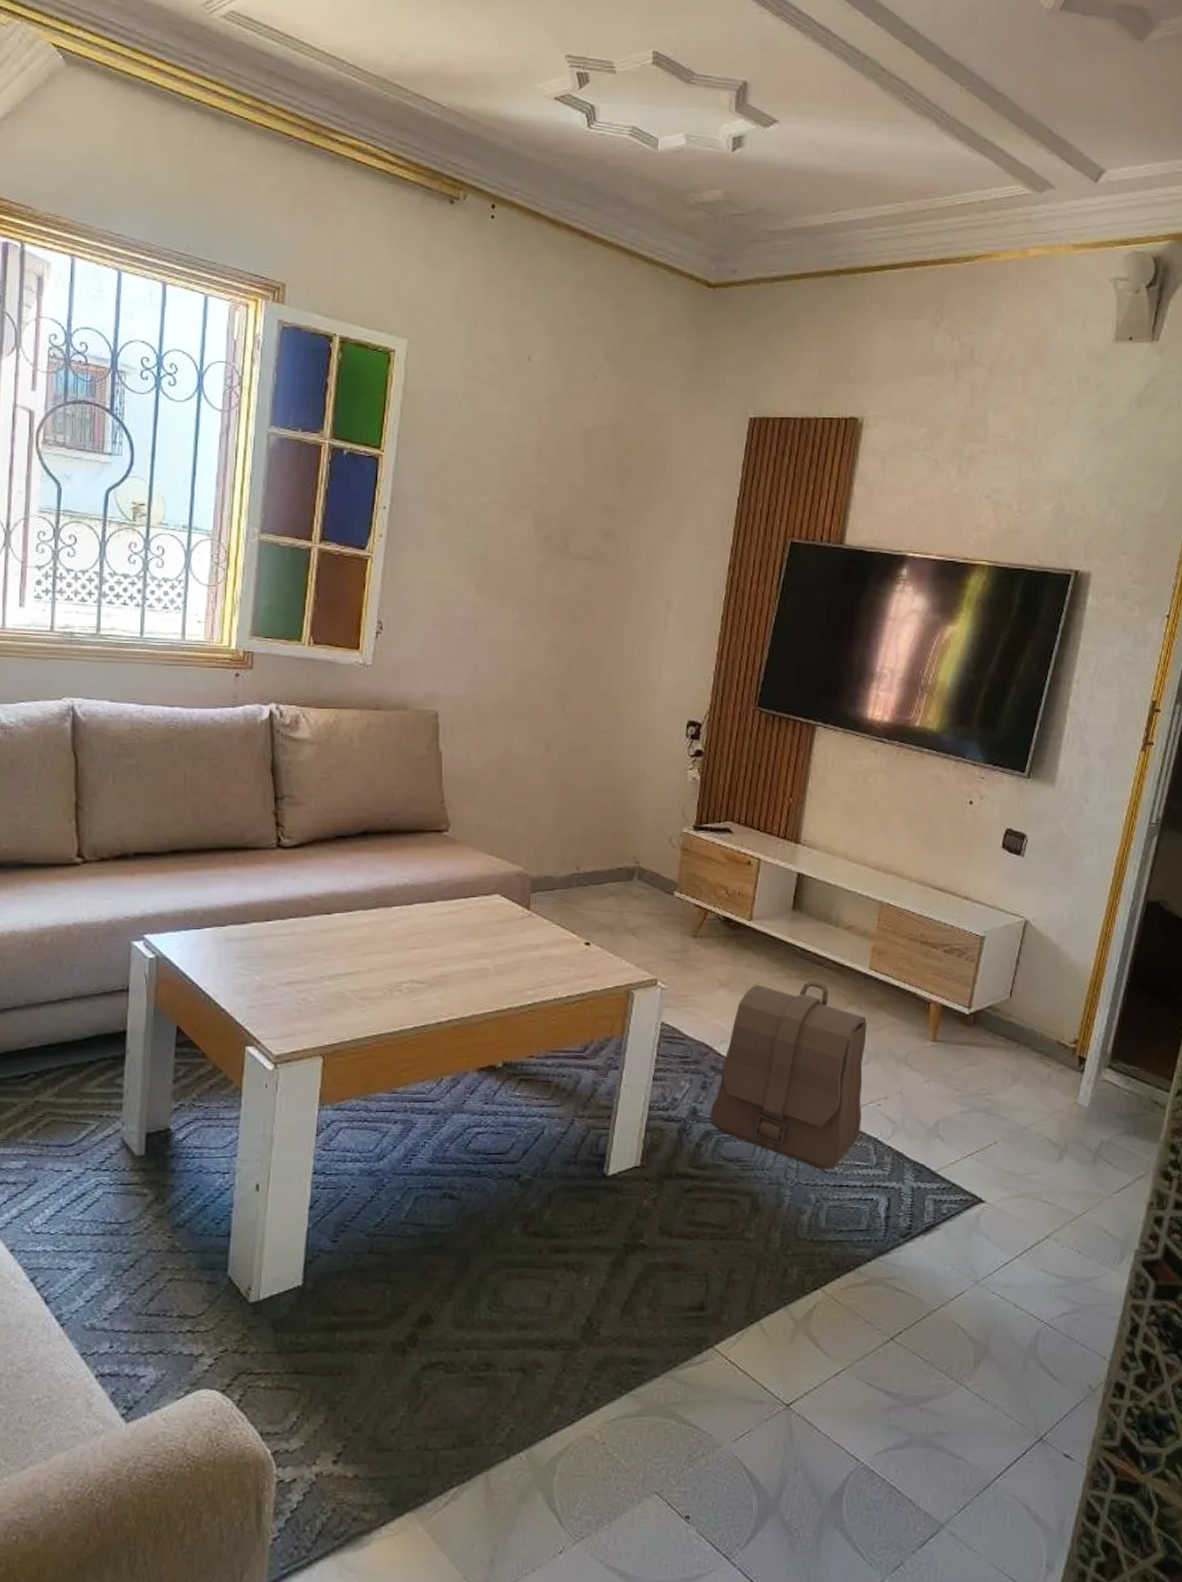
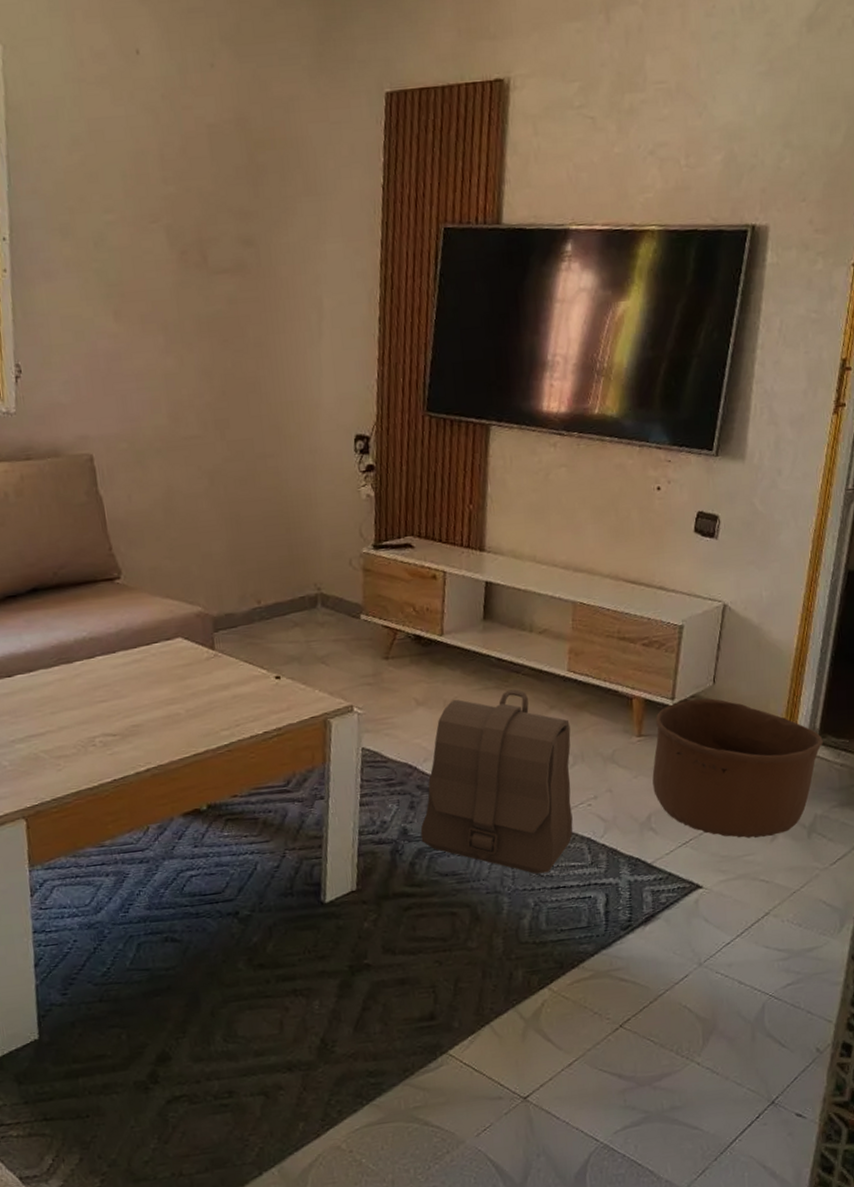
basket: none [943,1010,1114,1157] -> present [652,698,823,838]

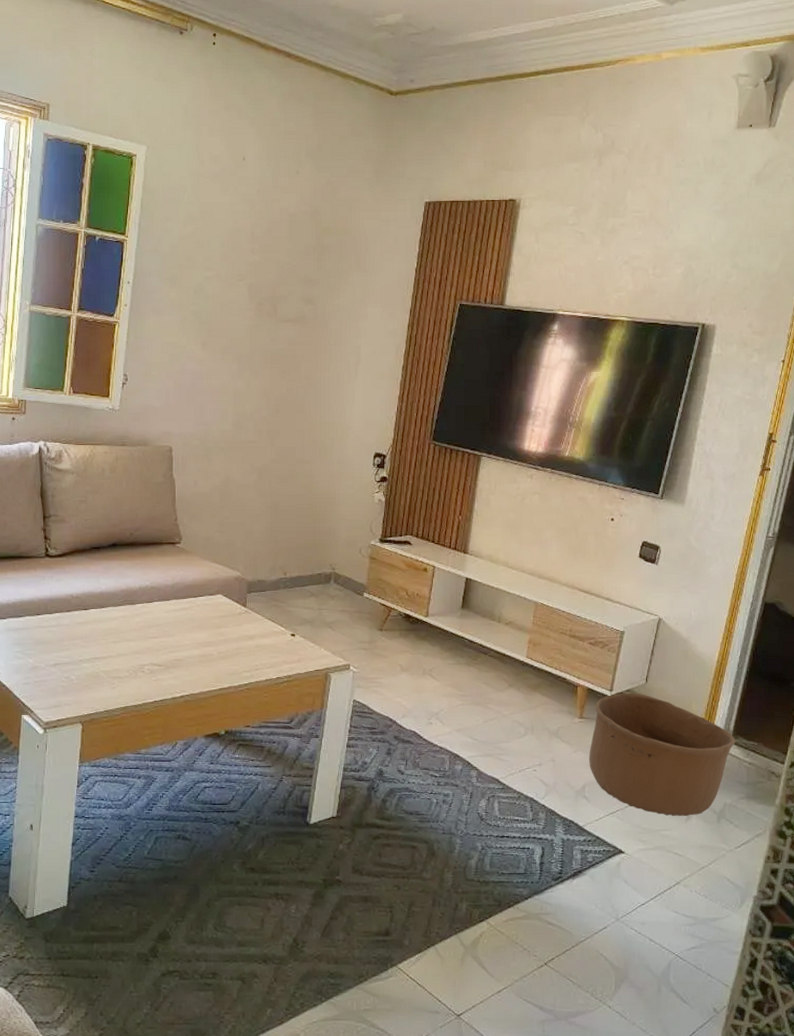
backpack: present [420,689,573,874] -> none [393,667,524,823]

